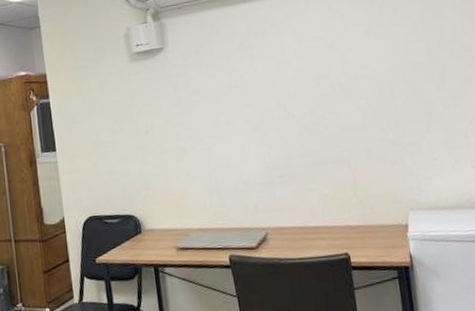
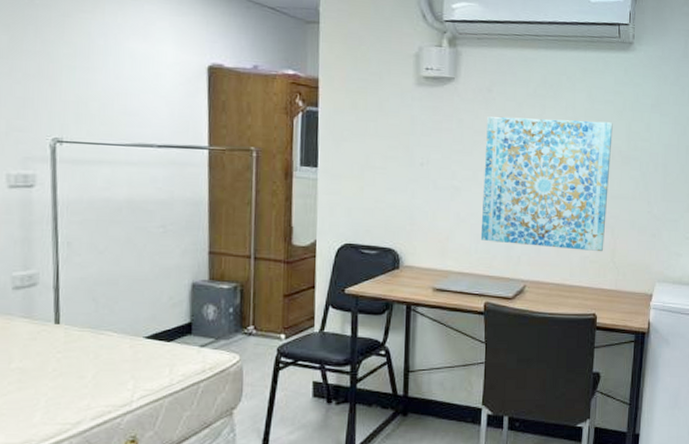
wall art: none [200,57,343,195] -> present [480,116,613,252]

